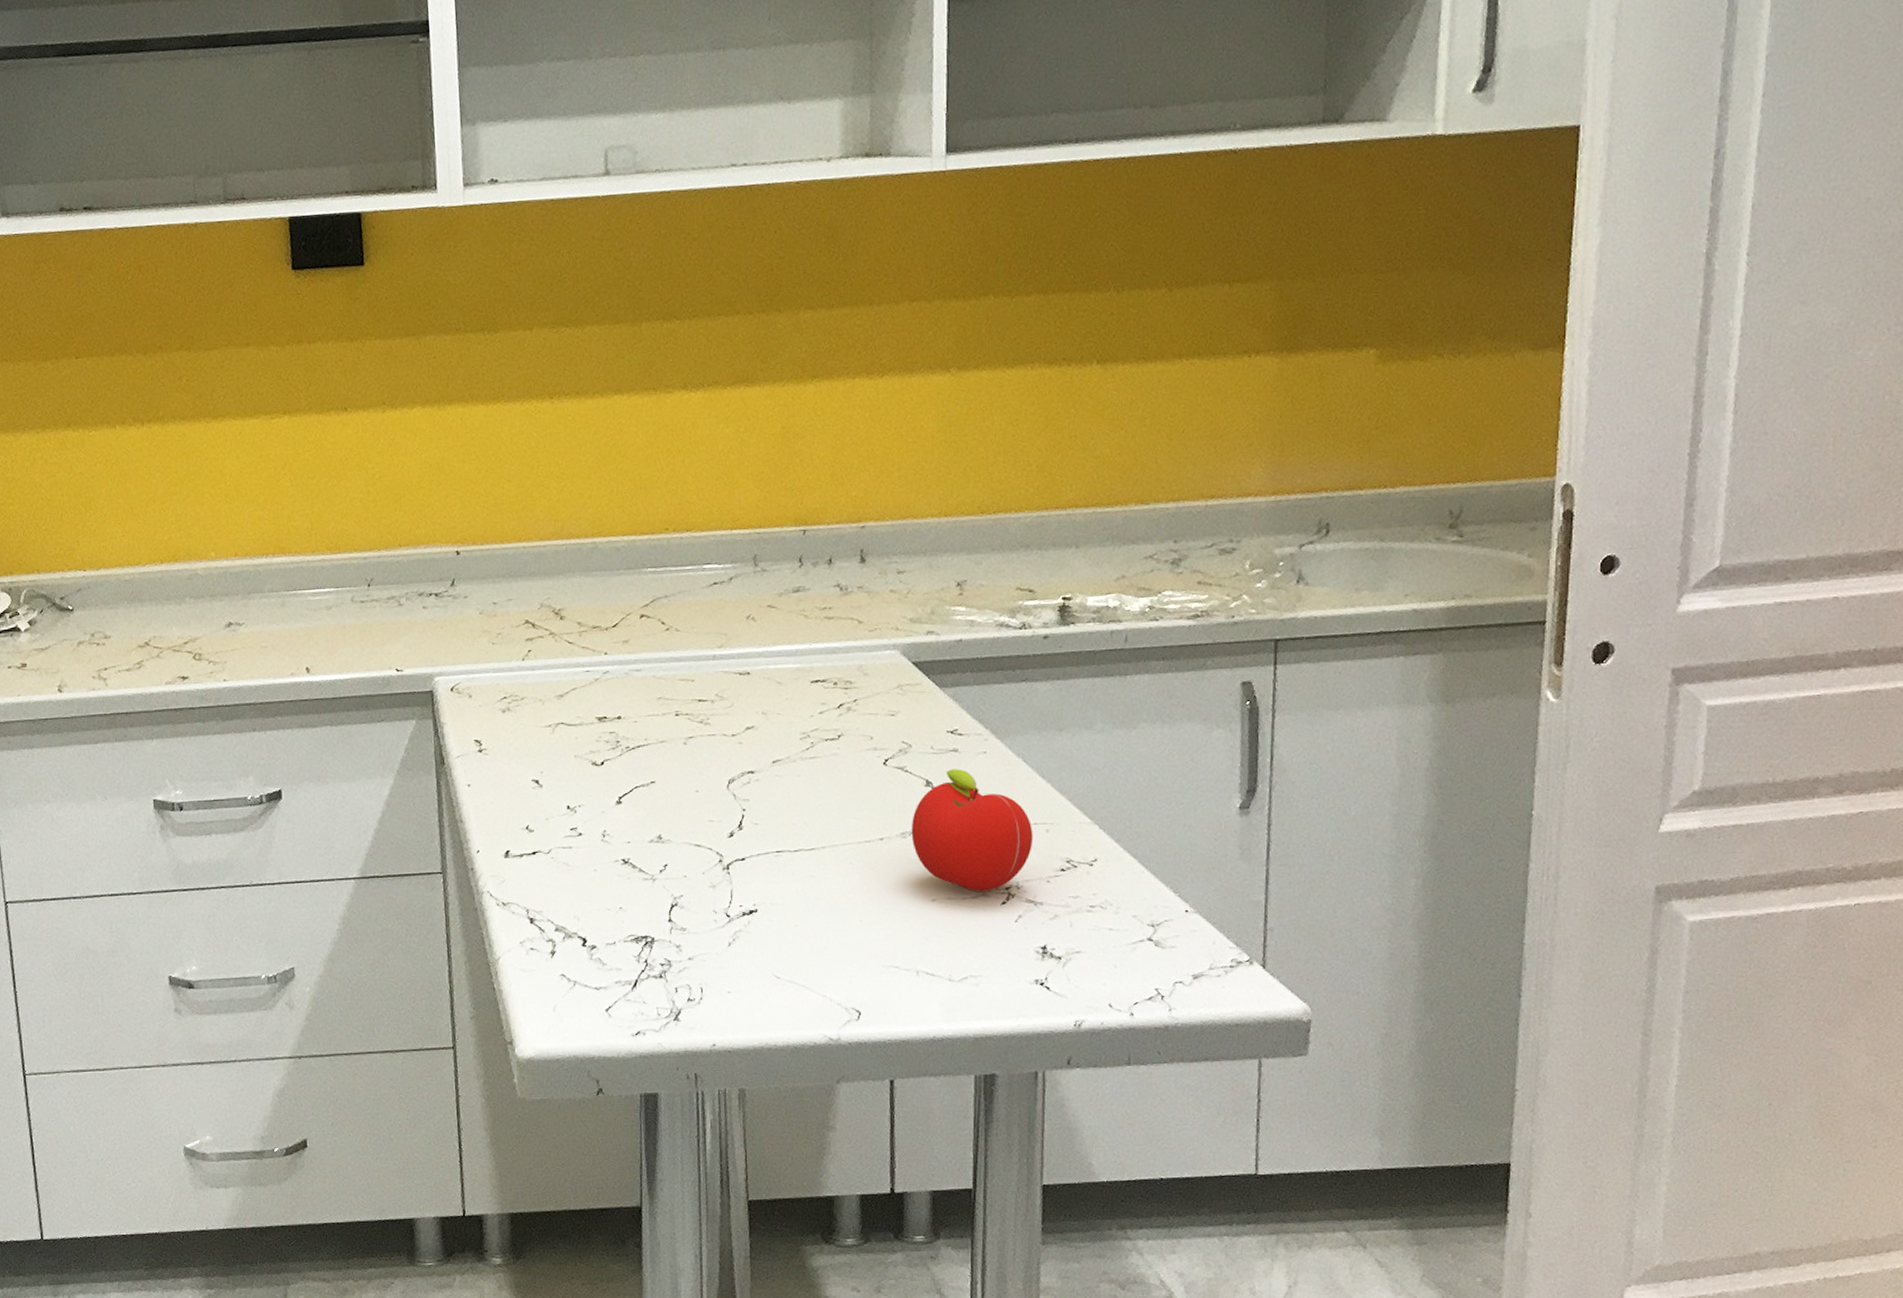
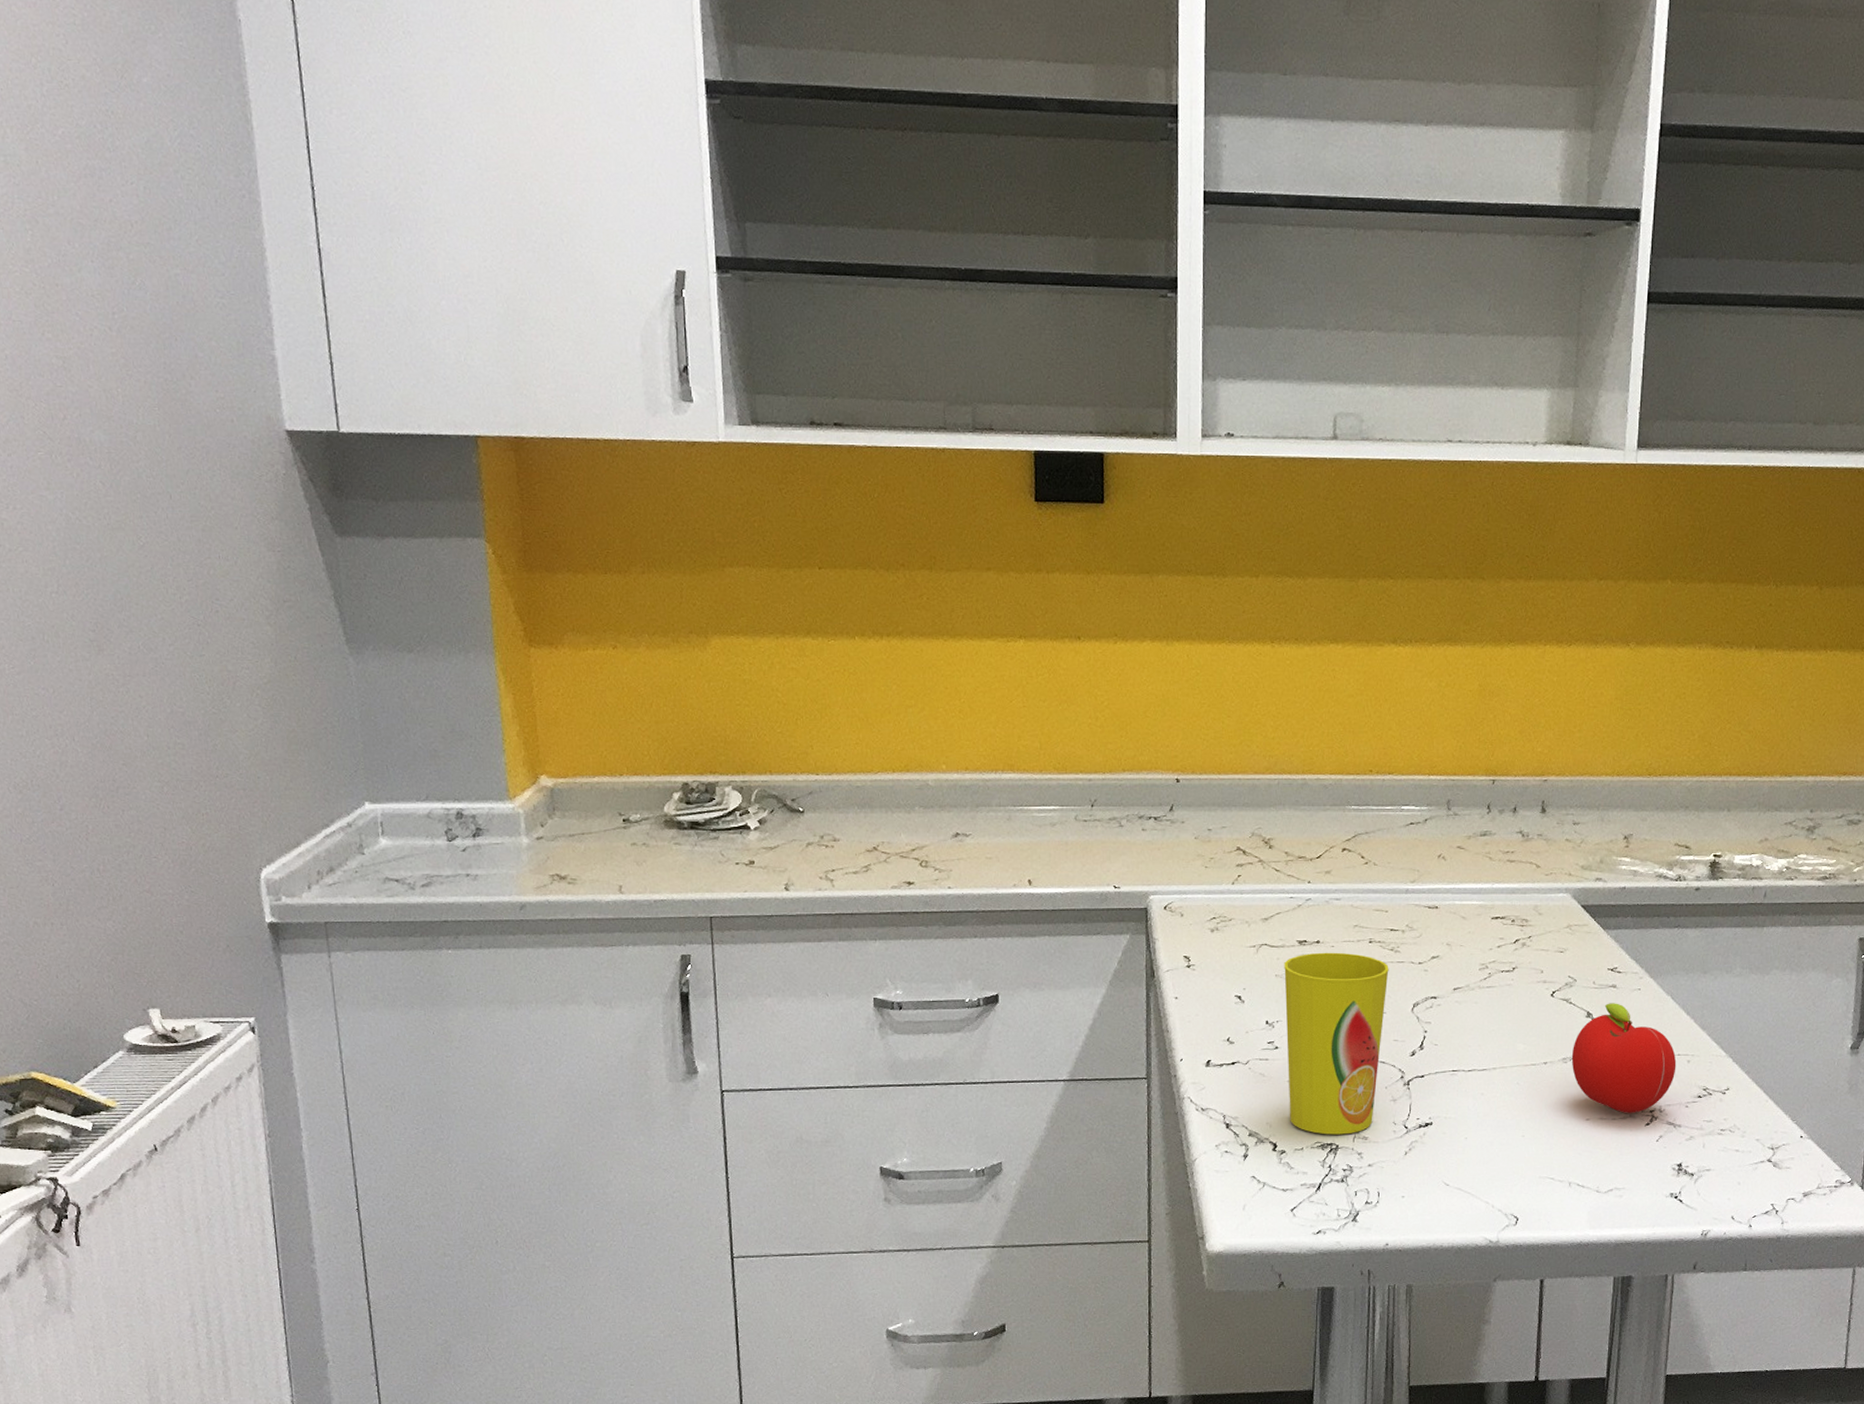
cup: none [583,727,699,927] -> present [1284,952,1389,1135]

